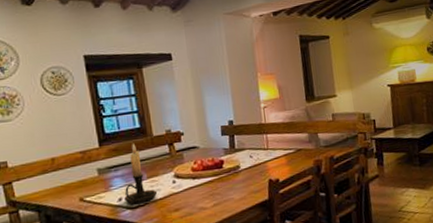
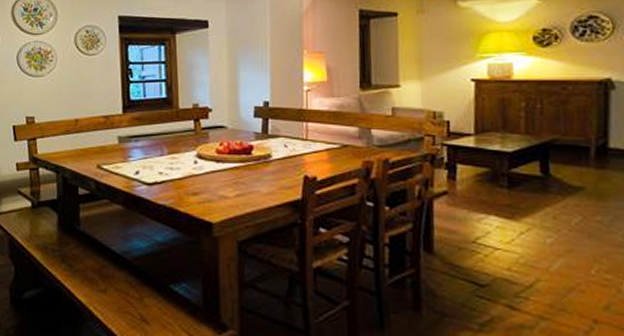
candle holder: present [124,144,158,205] -> none [142,114,177,181]

